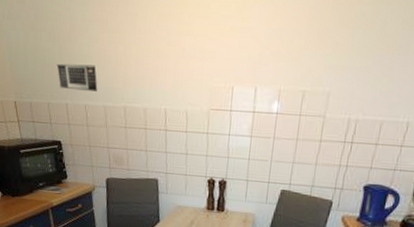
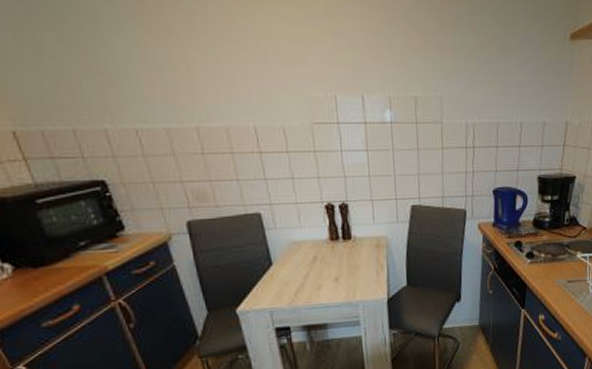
calendar: present [56,63,98,93] -> none [78,75,152,112]

